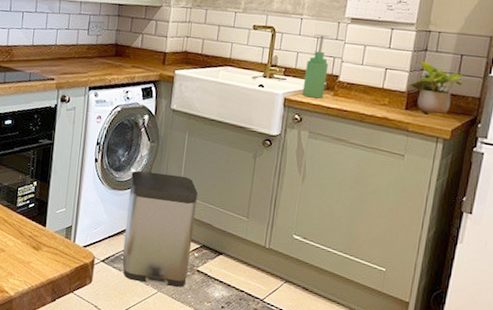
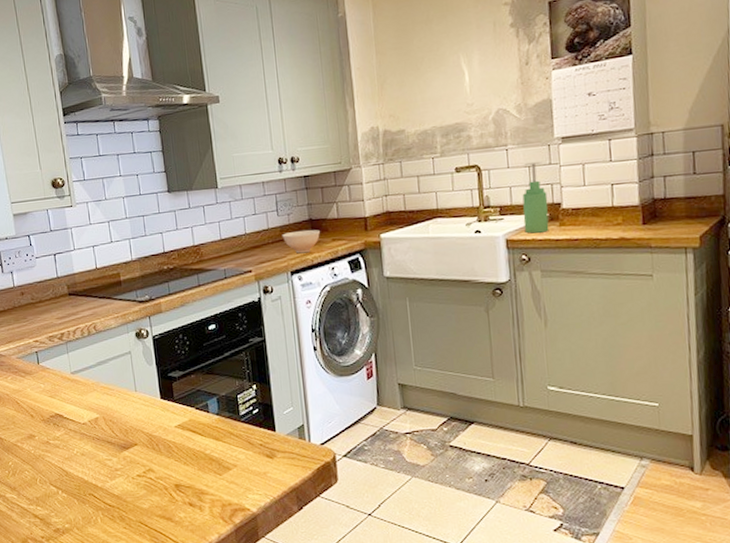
bowl: none [88,51,123,73] -> present [282,229,321,254]
pedal bin: present [122,170,198,287] -> none [356,346,441,470]
potted plant: present [407,61,464,114] -> none [639,168,702,224]

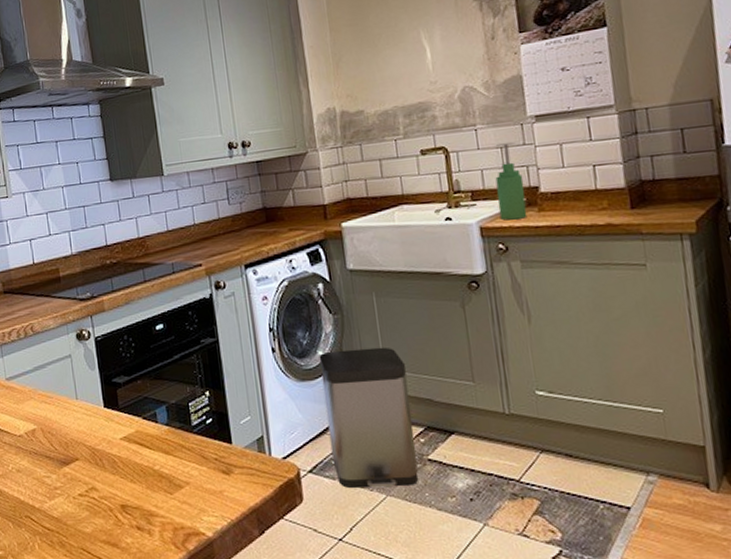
bowl: present [282,229,321,254] -> none [233,219,276,246]
pedal bin: none [356,346,441,470] -> present [319,347,419,488]

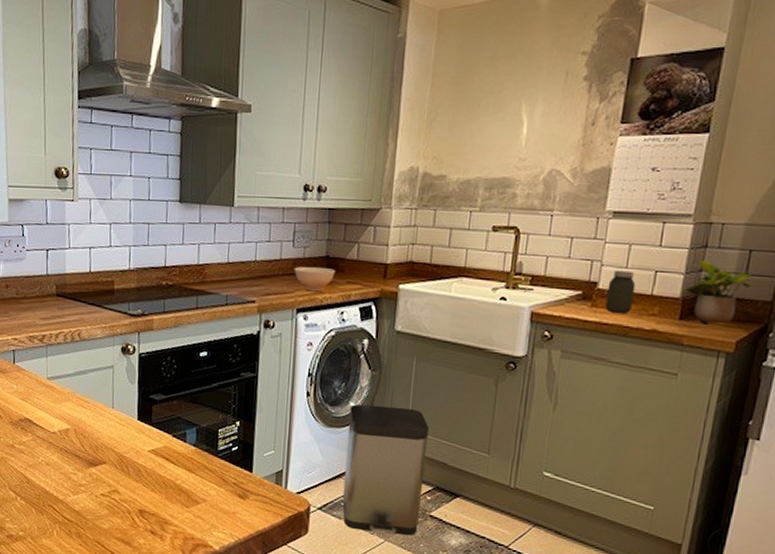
bowl: none [233,219,276,246] -> present [294,266,336,292]
soap dispenser: present [495,142,528,221] -> none [552,234,587,311]
jar: none [549,169,580,214] -> present [605,270,636,313]
potted plant: none [625,147,694,208] -> present [681,261,753,324]

